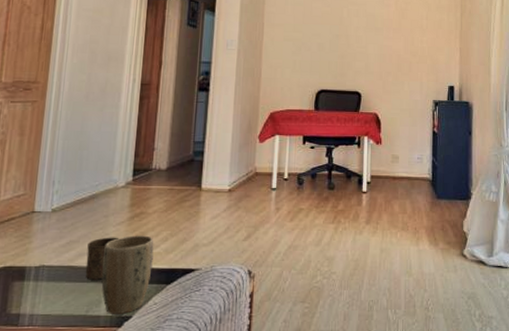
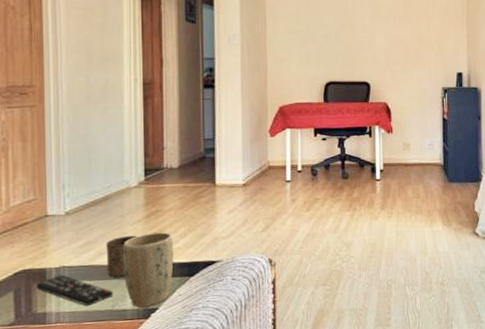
remote control: none [13,274,89,310] -> present [36,275,114,307]

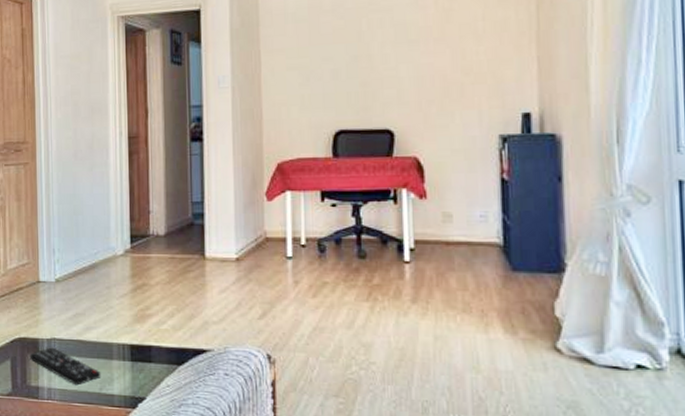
cup: present [106,235,138,277] -> none [94,310,124,357]
plant pot: present [123,232,174,307] -> none [110,309,161,395]

